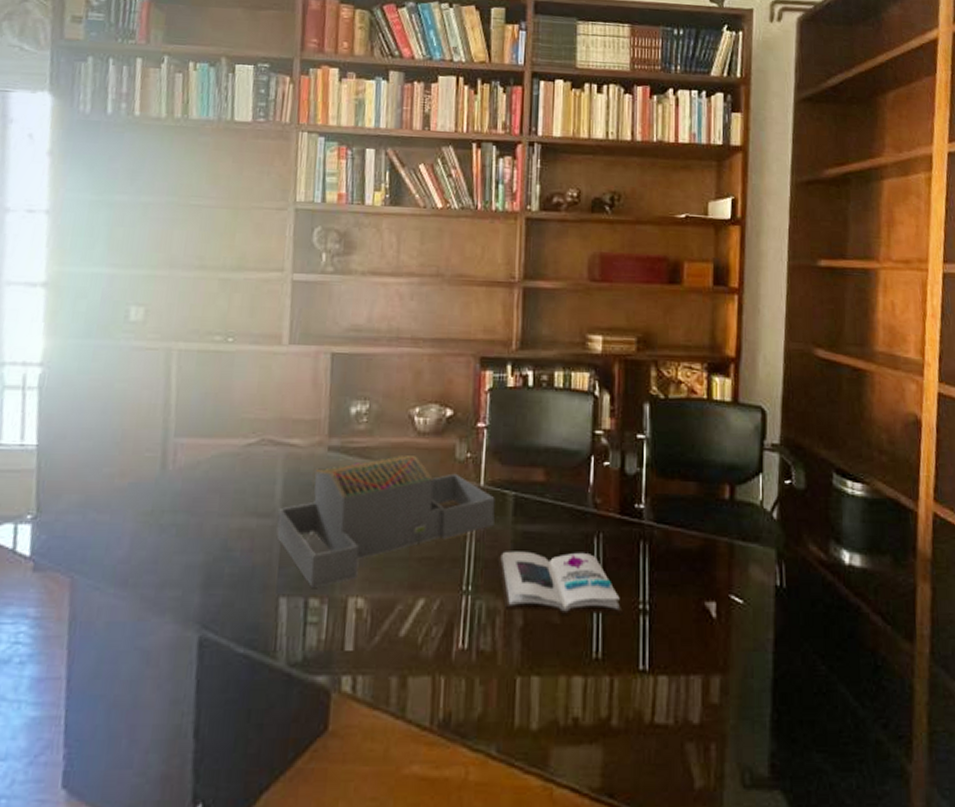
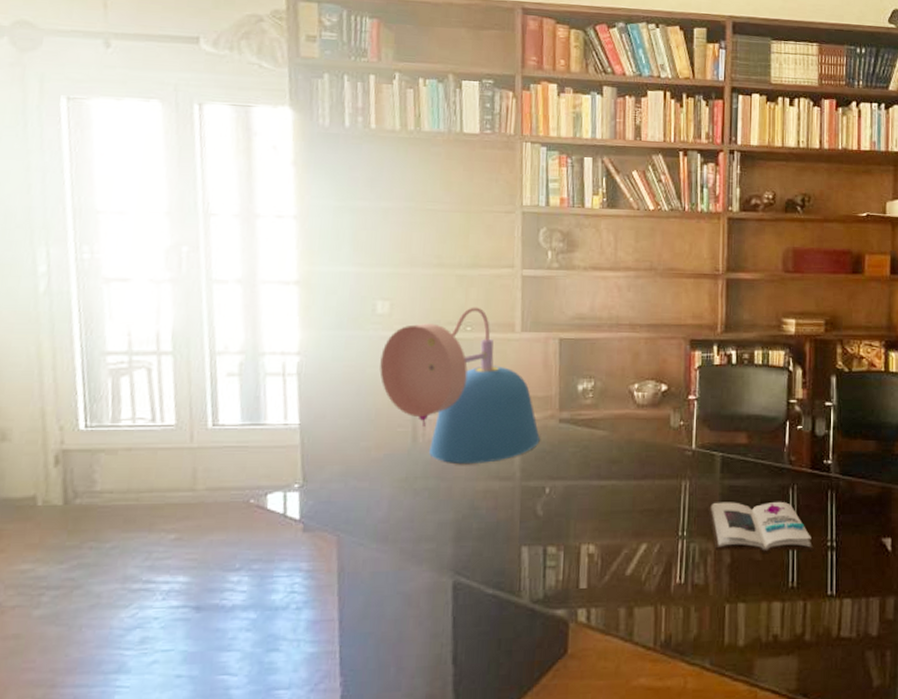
desk lamp: none [129,315,306,498] -> present [380,307,540,465]
architectural model: present [276,455,495,588] -> none [517,425,705,538]

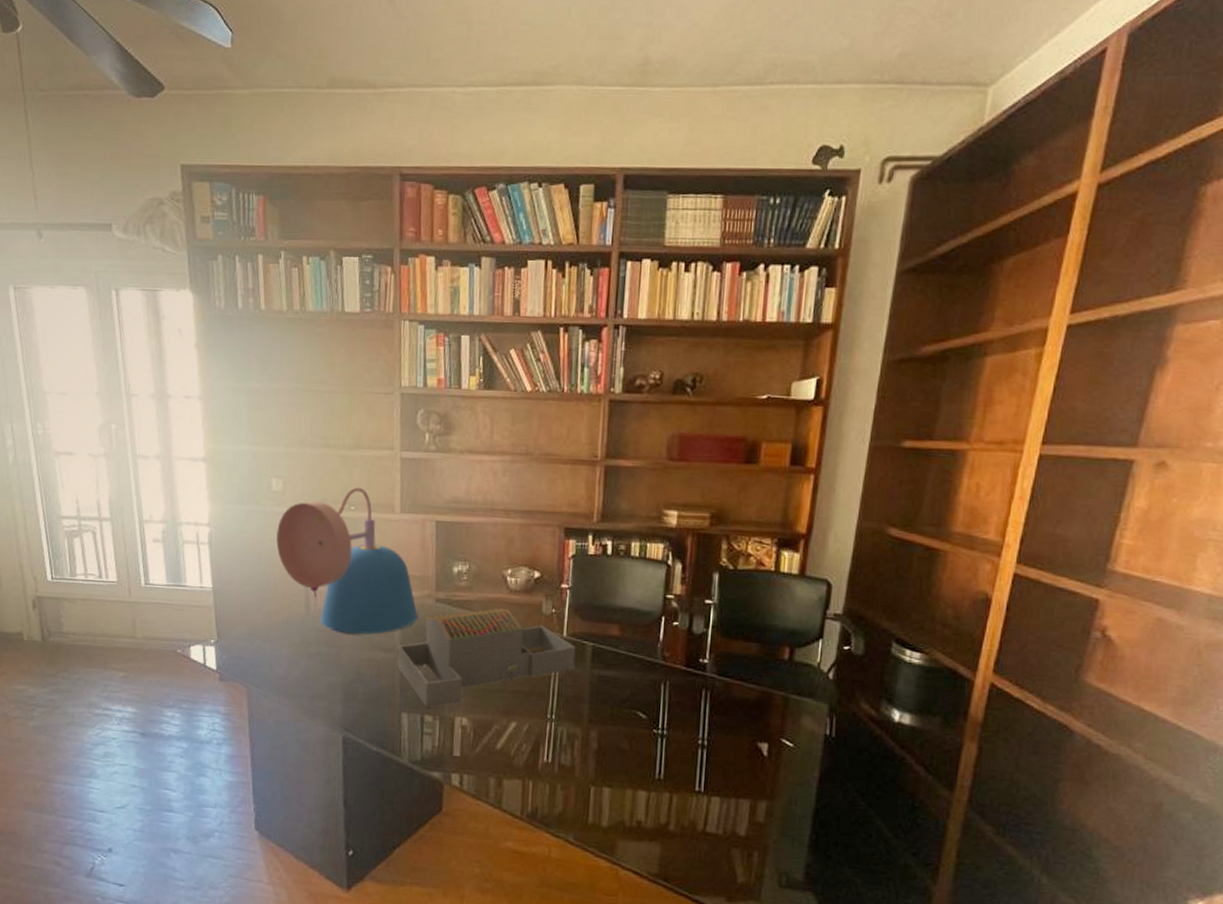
architectural model: none [517,425,705,538] -> present [397,608,576,708]
book: present [708,501,814,554] -> none [577,690,684,747]

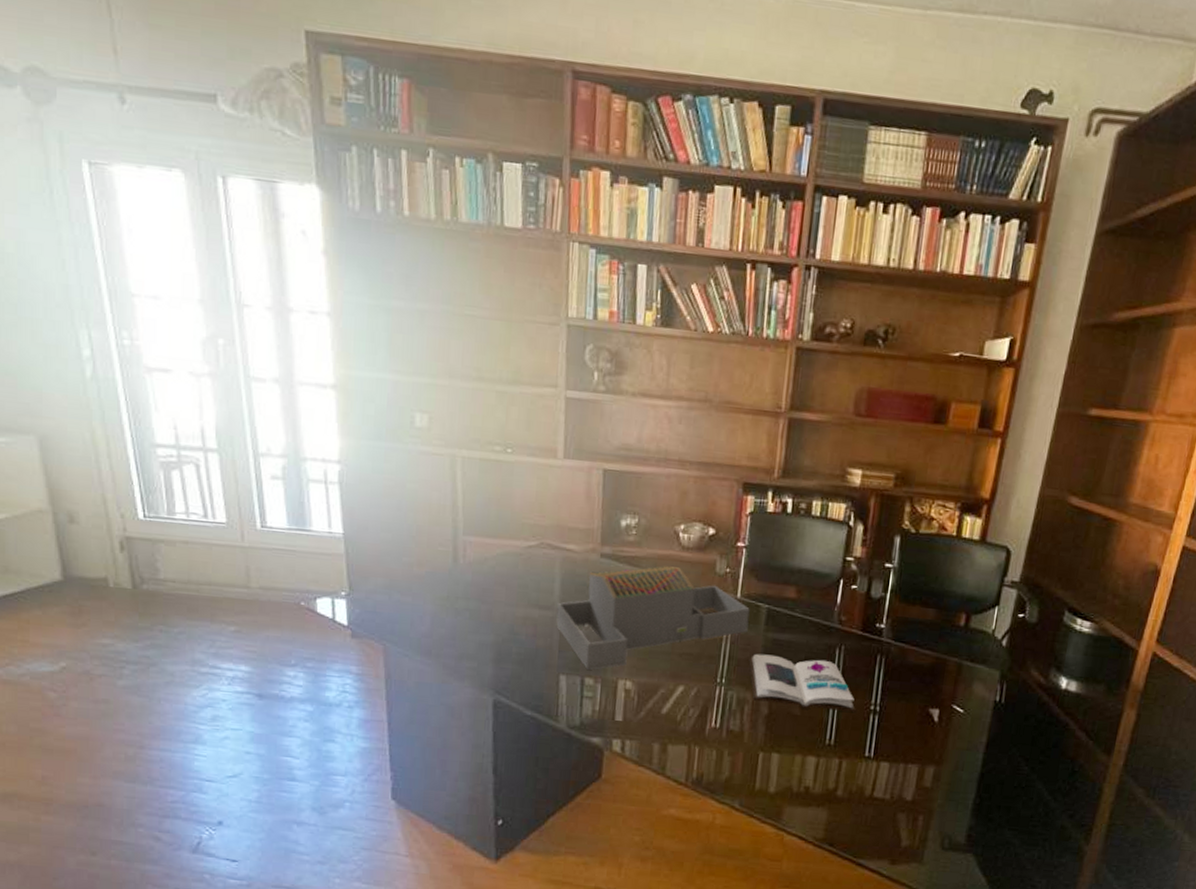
desk lamp: present [276,487,418,635] -> none [420,427,581,591]
book: none [577,690,684,747] -> present [748,653,856,712]

